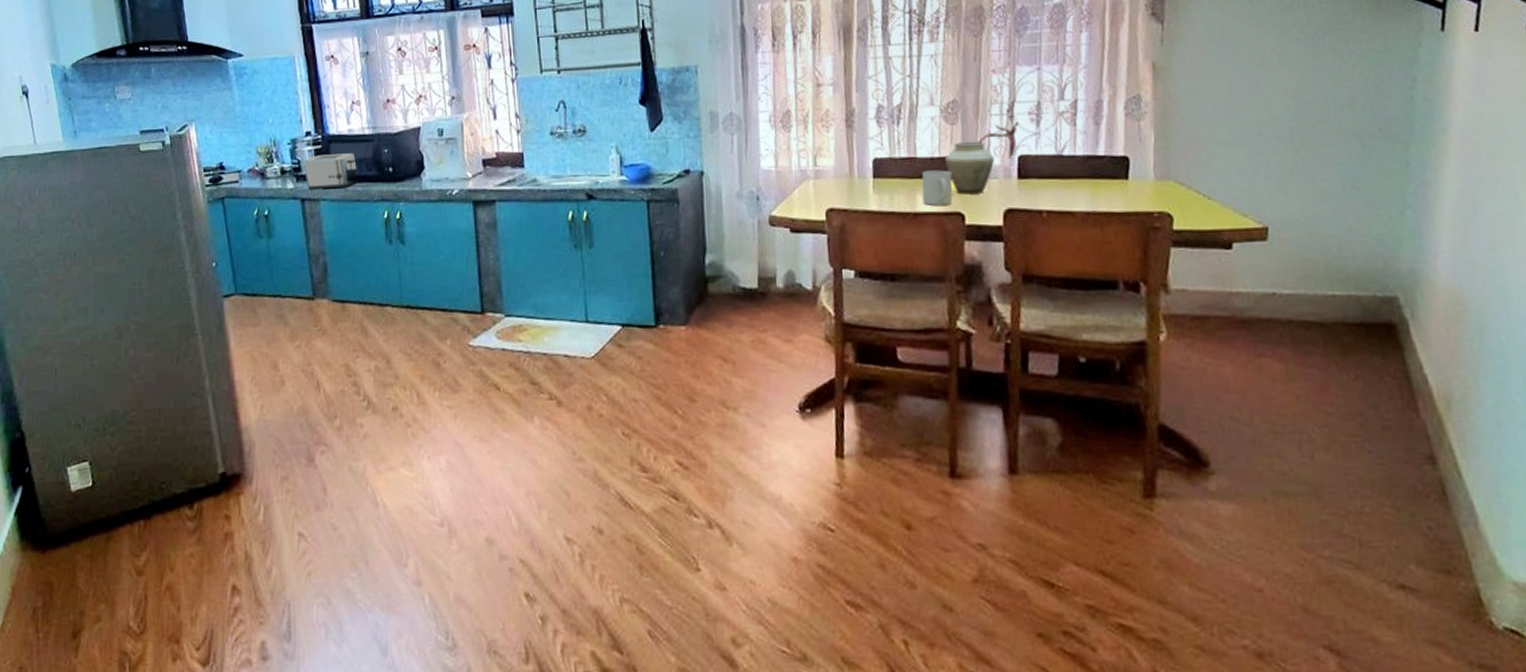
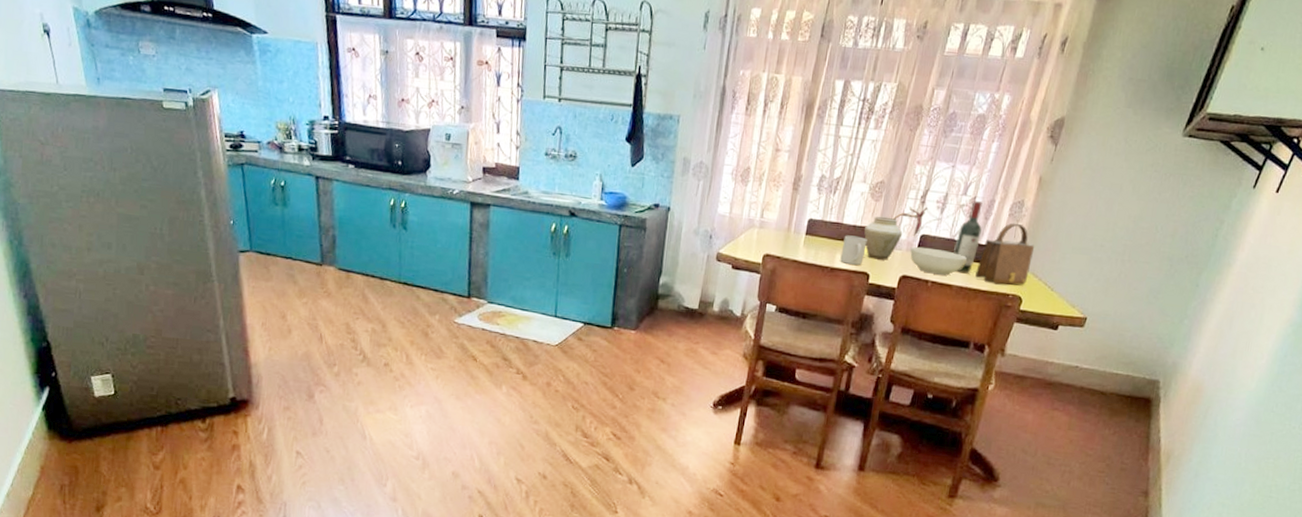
toaster: present [303,153,358,192] -> none [320,139,370,173]
bowl: none [1009,170,1086,202] -> present [910,246,968,276]
wine bottle: none [1065,104,1096,195] -> present [954,201,983,274]
handbag: none [1101,123,1173,203] -> present [975,222,1035,286]

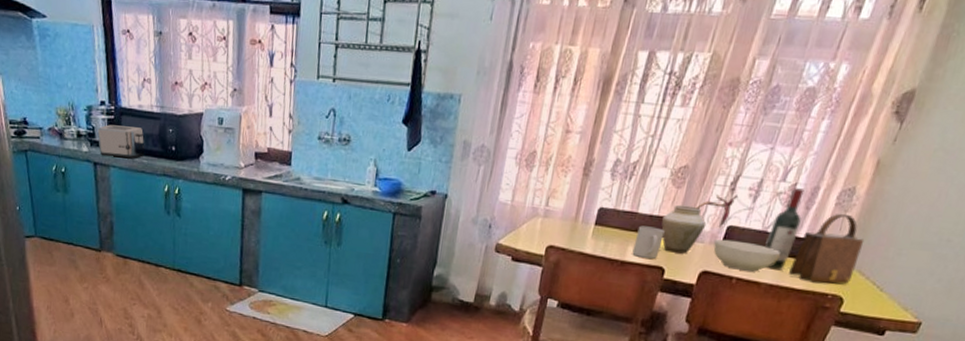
toaster: none [320,139,370,173] -> present [97,124,145,159]

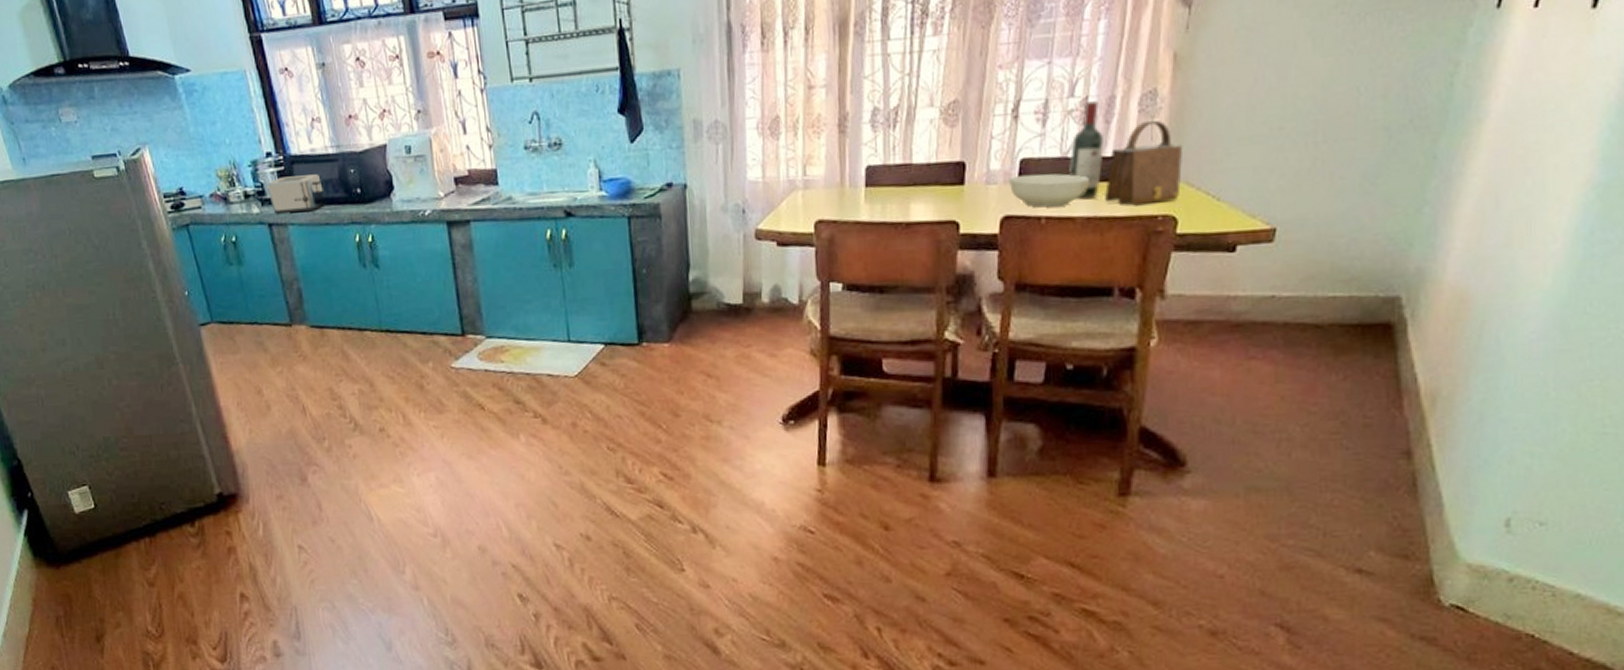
mug: present [632,225,665,260] -> none [916,176,949,215]
vase: present [661,194,739,254] -> none [941,122,1025,202]

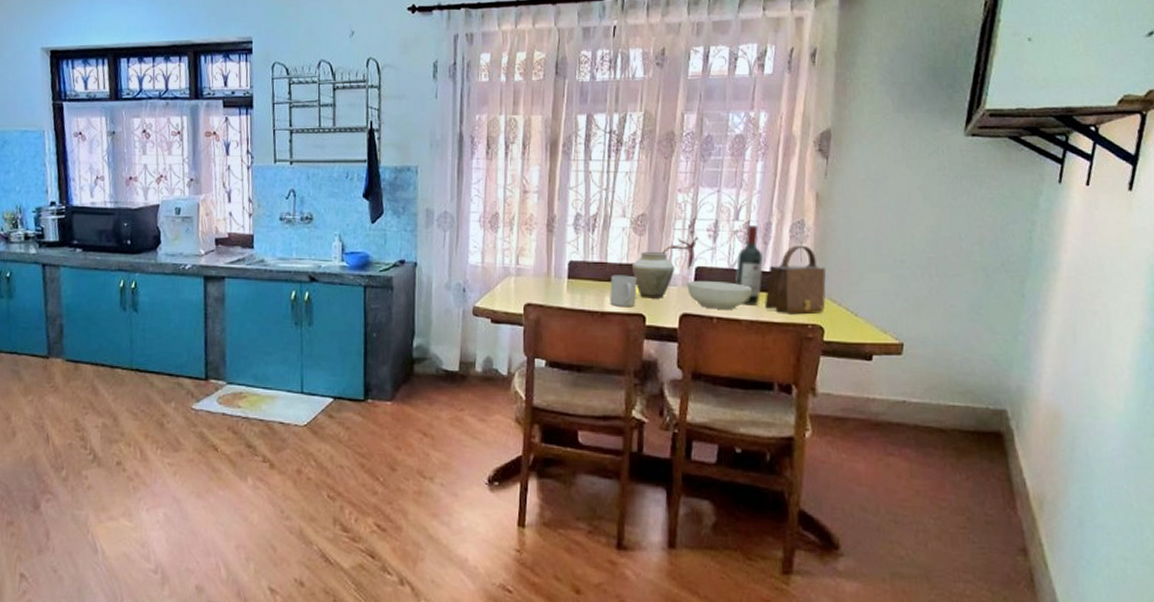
toaster: present [267,174,326,216] -> none [46,224,98,258]
mug: none [916,176,949,215] -> present [610,275,637,308]
vase: none [941,122,1025,202] -> present [631,237,699,299]

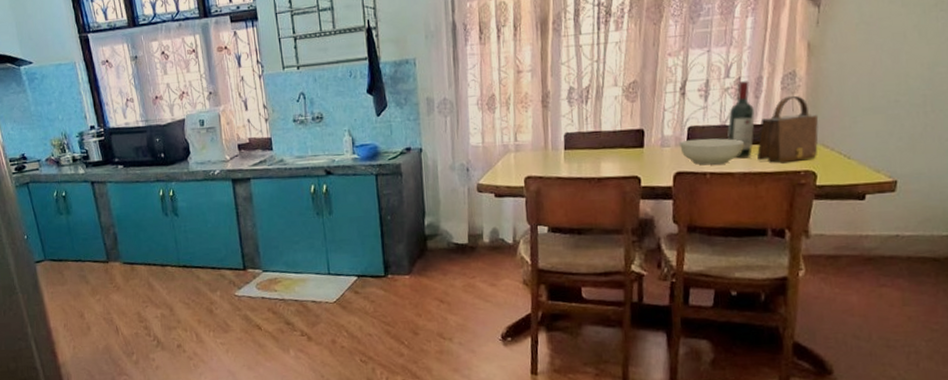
mug: present [610,275,637,308] -> none [605,141,632,172]
vase: present [631,237,699,299] -> none [625,98,690,161]

